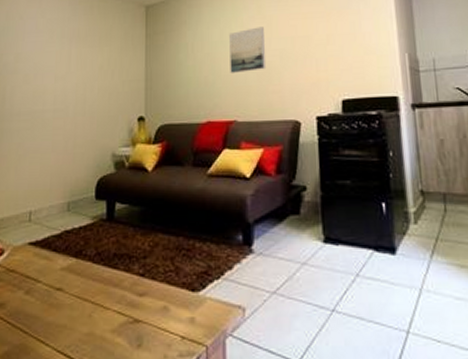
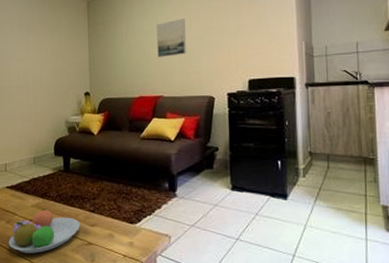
fruit bowl: none [26,272,125,337] -> present [9,208,80,254]

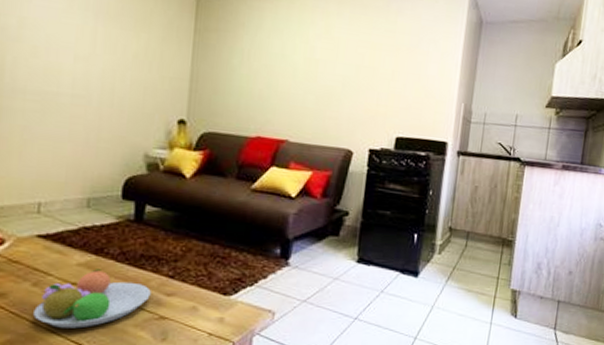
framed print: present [156,18,187,57] -> none [288,47,330,94]

